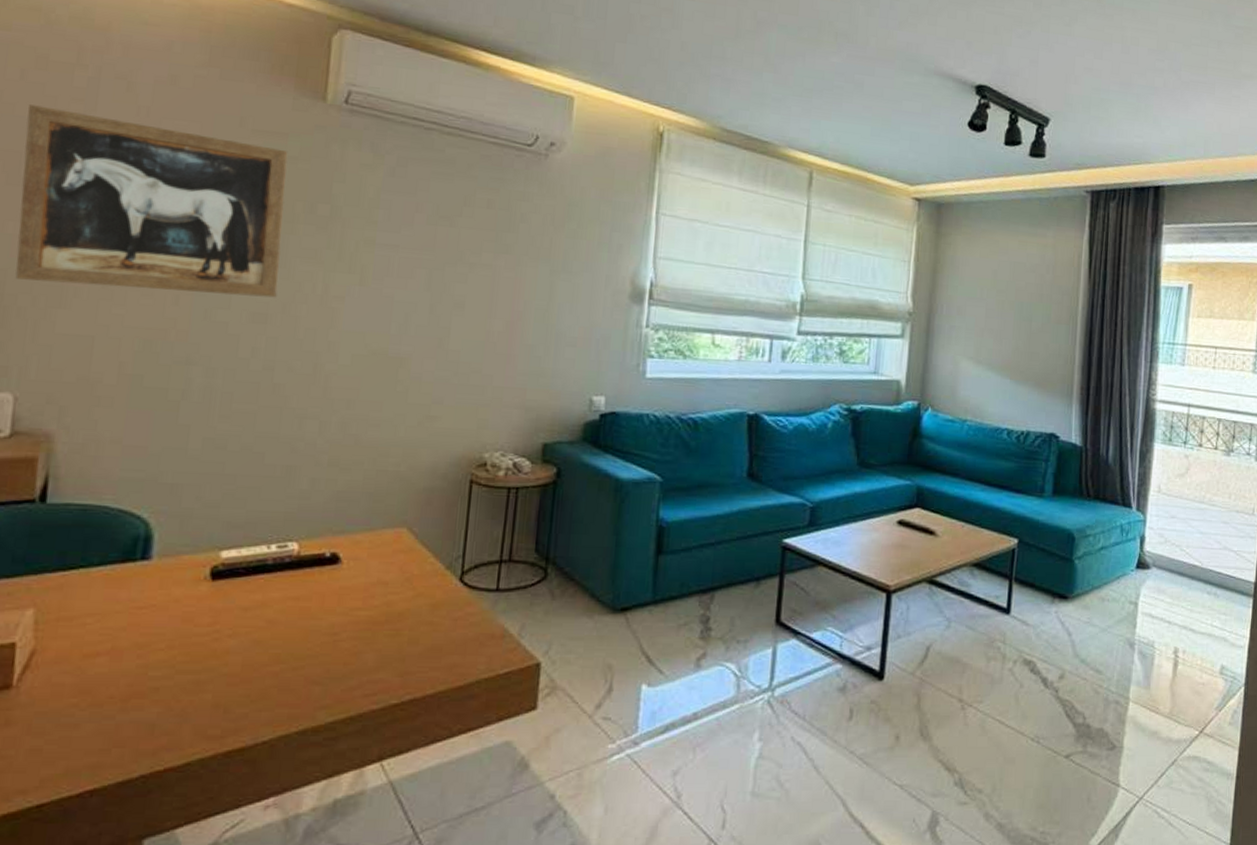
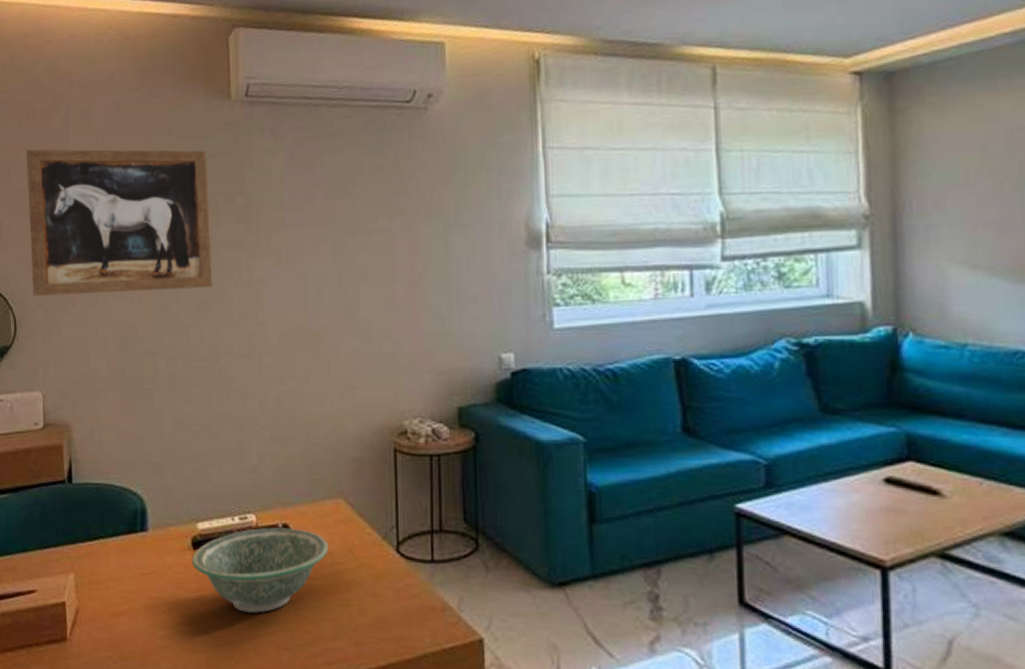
bowl: none [207,556,383,647] -> present [191,527,329,613]

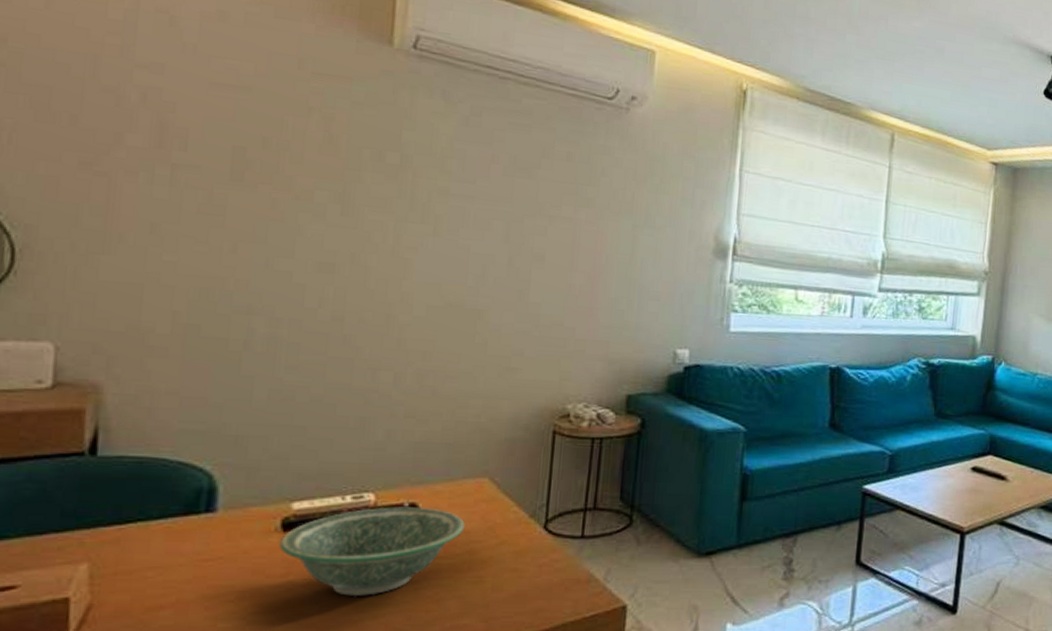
wall art: present [27,149,213,296] -> none [50,36,353,247]

